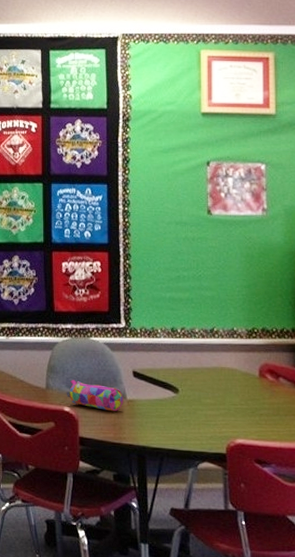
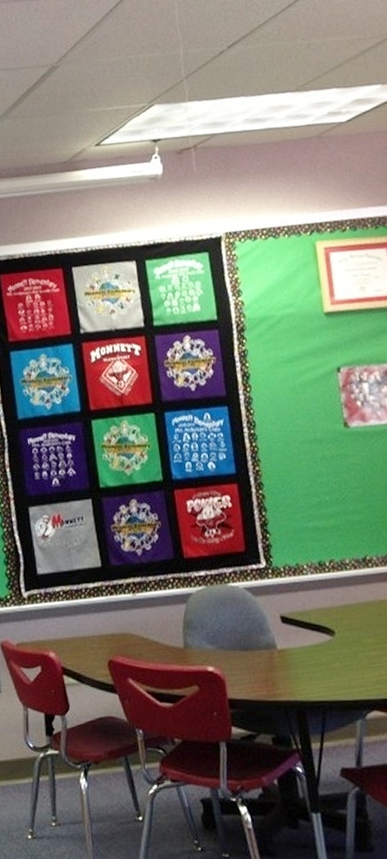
pencil case: present [66,379,123,412] -> none [207,633,274,666]

